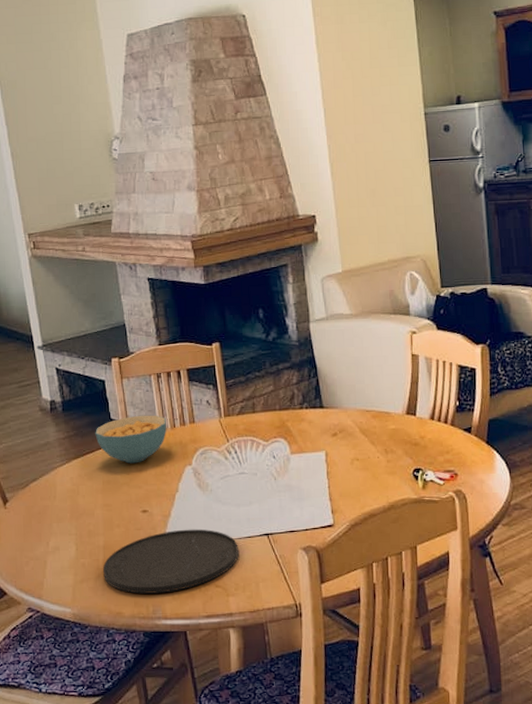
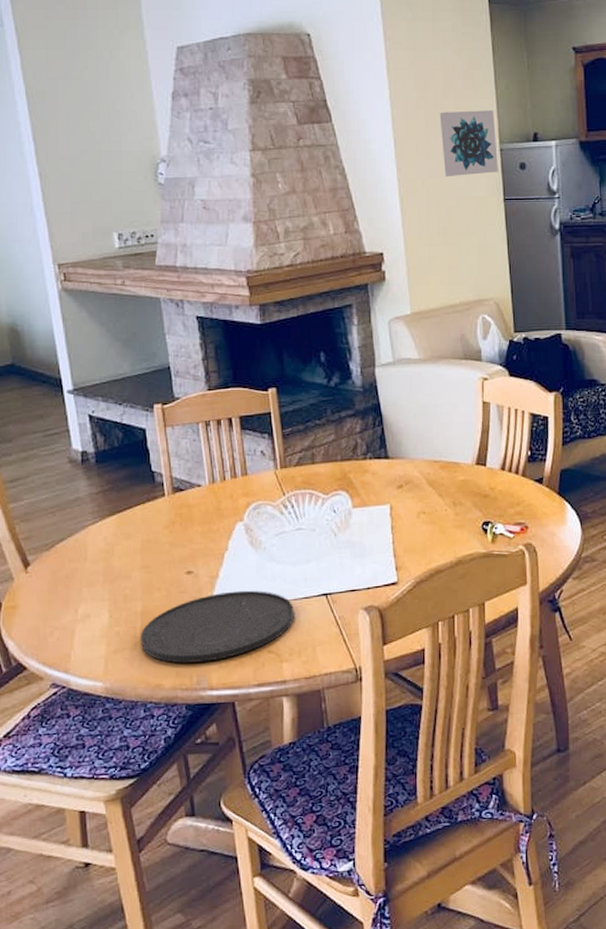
cereal bowl: present [95,414,166,464] -> none [133,466,215,521]
wall art: none [366,76,423,141] -> present [439,110,498,176]

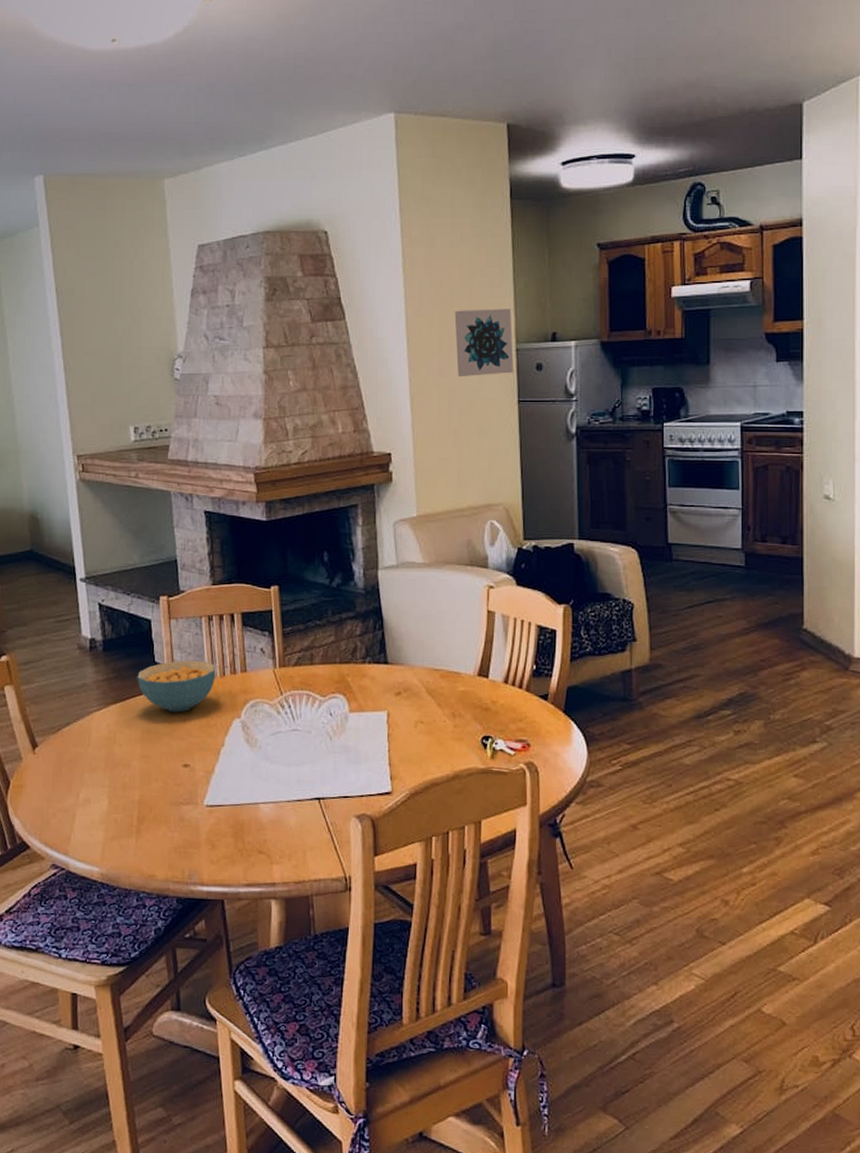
cereal bowl: none [133,466,215,521] -> present [137,660,215,713]
plate: present [140,590,294,663] -> none [136,787,286,857]

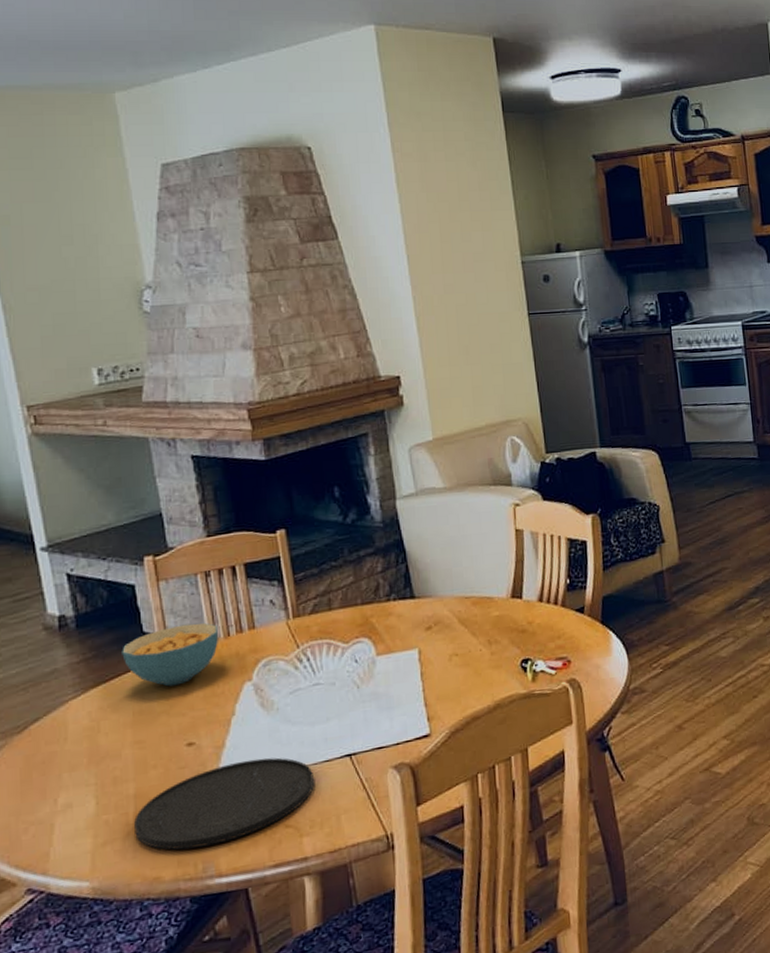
plate: none [136,787,286,857] -> present [133,757,314,850]
wall art: present [454,309,514,376] -> none [455,222,521,292]

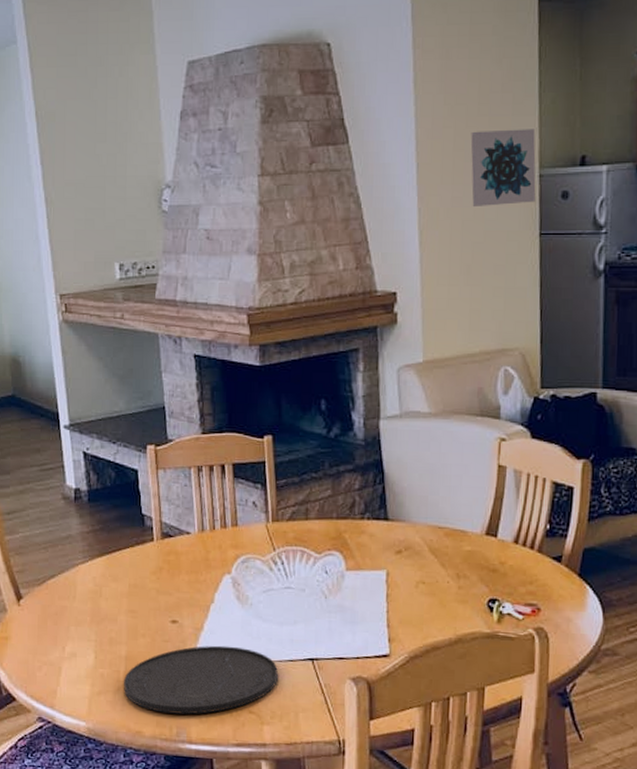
cereal bowl: present [122,622,218,687] -> none [123,512,205,567]
wall art: none [455,222,521,292] -> present [470,129,536,206]

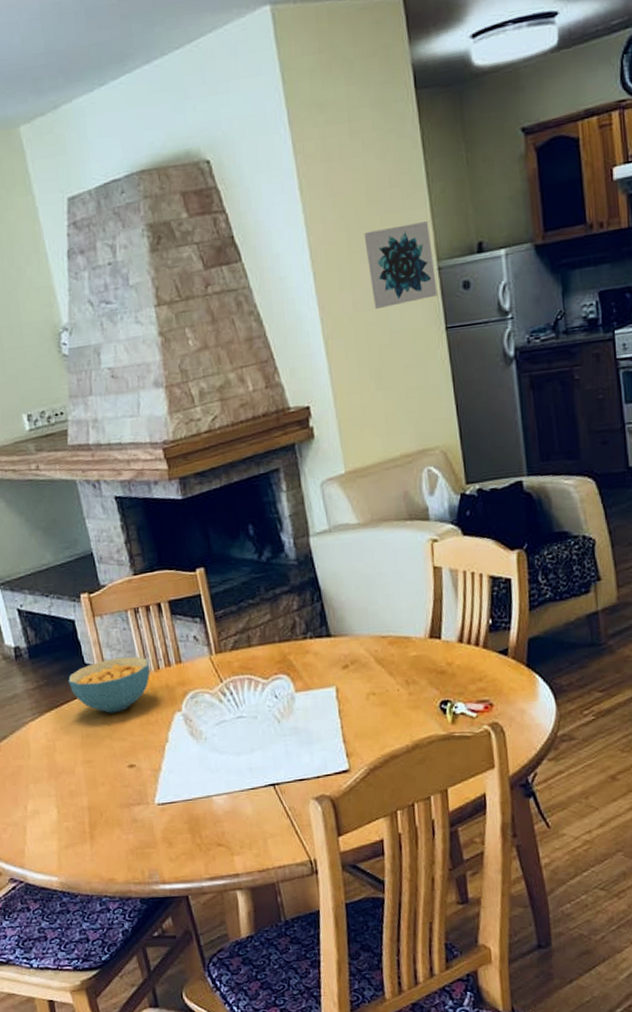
cereal bowl: none [123,512,205,567] -> present [68,656,150,714]
plate: present [123,645,278,715] -> none [89,782,242,858]

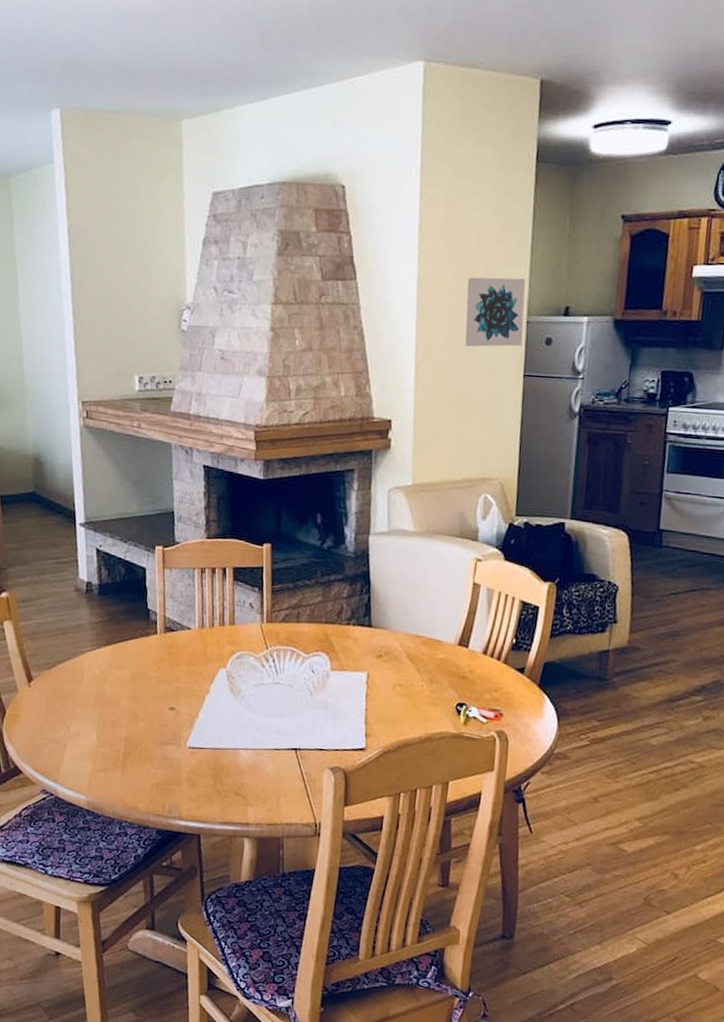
cereal bowl: present [68,656,150,714] -> none [129,609,205,659]

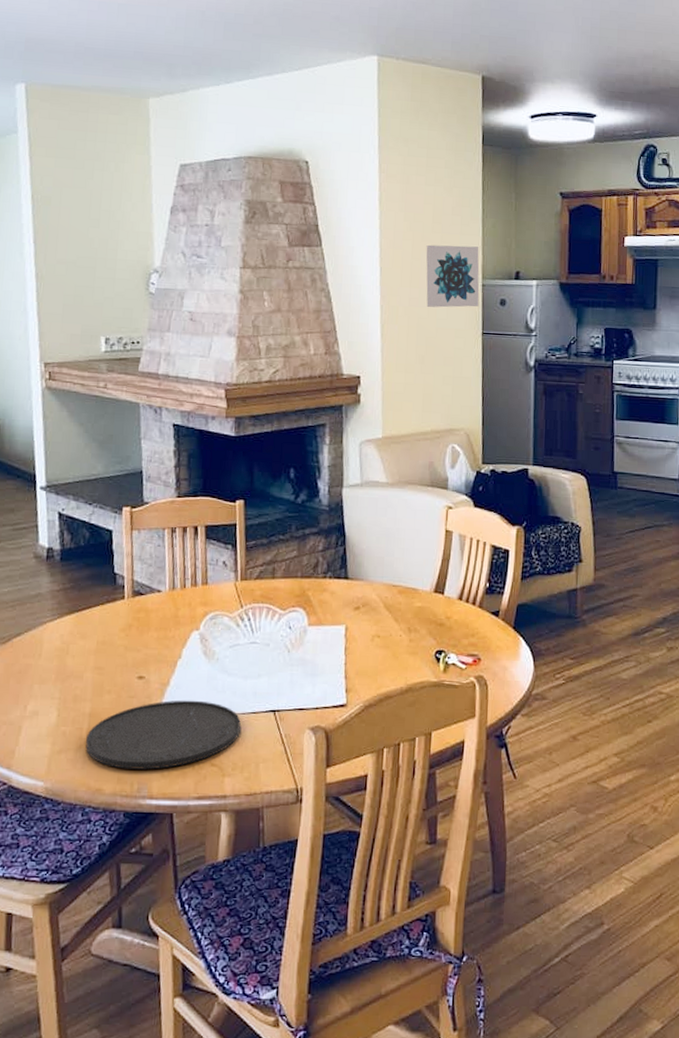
plate: none [122,732,264,794] -> present [85,700,241,770]

